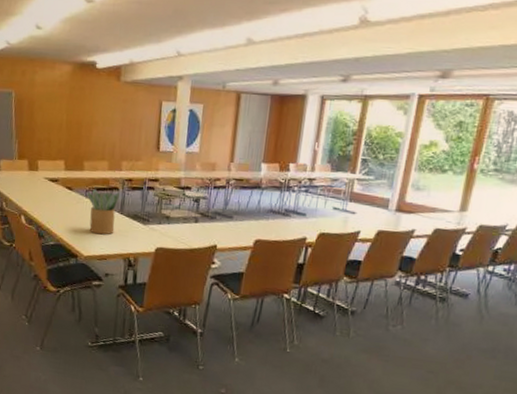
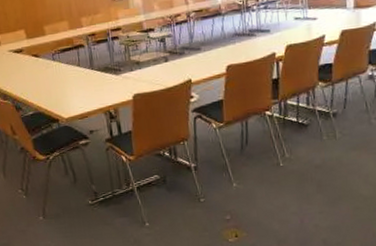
potted plant: present [87,189,120,235] -> none [53,49,89,95]

